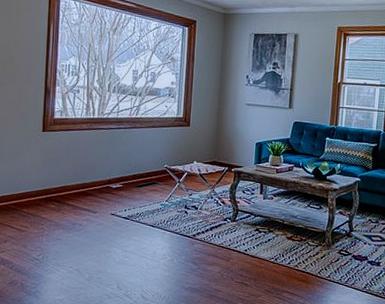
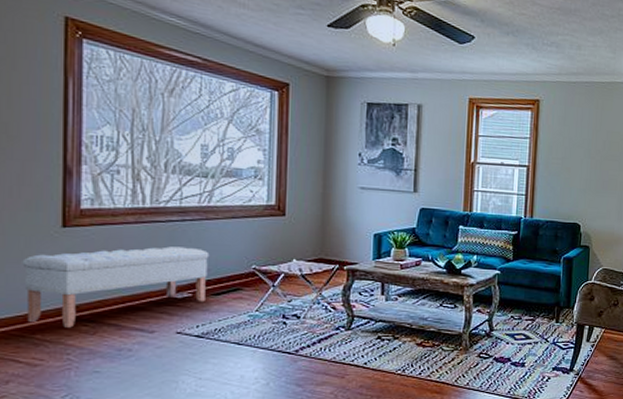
bench: none [18,148,136,205] -> present [22,246,210,328]

